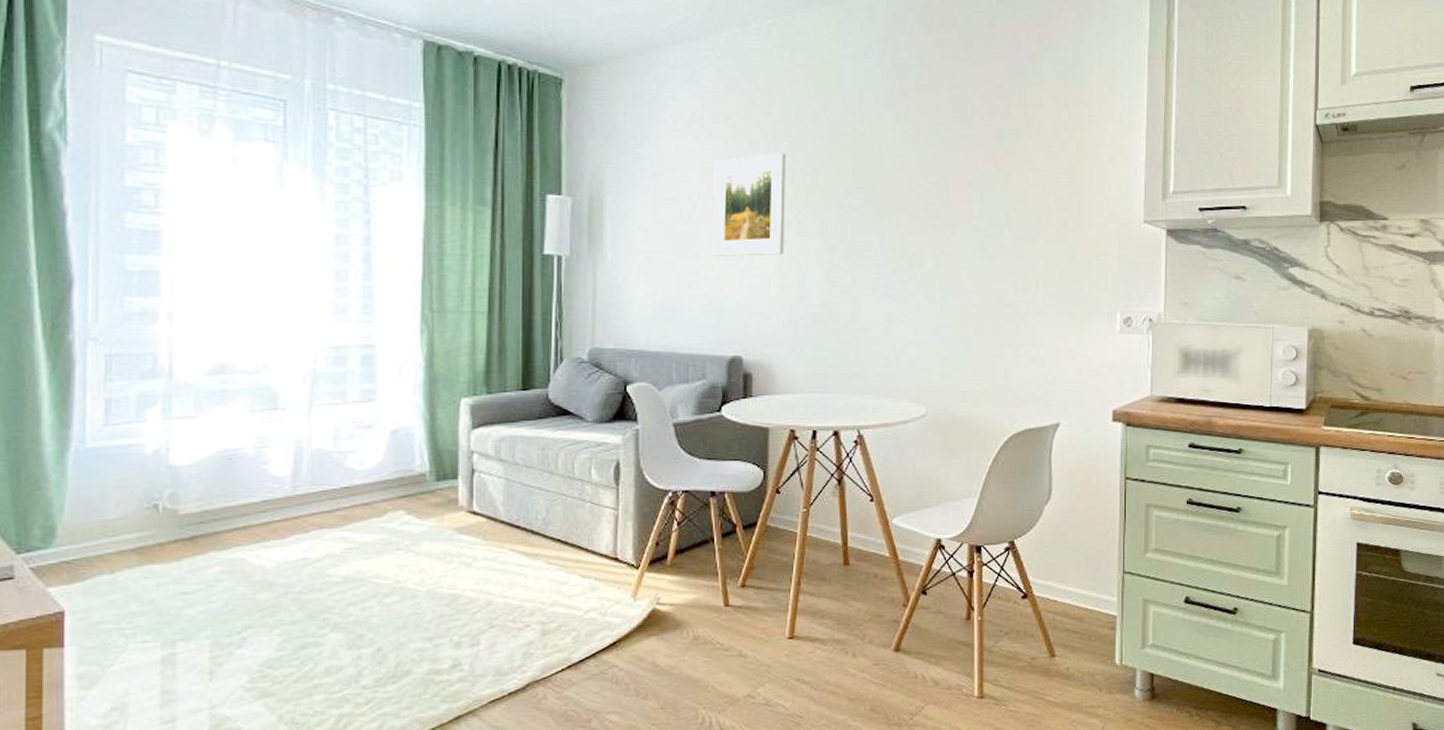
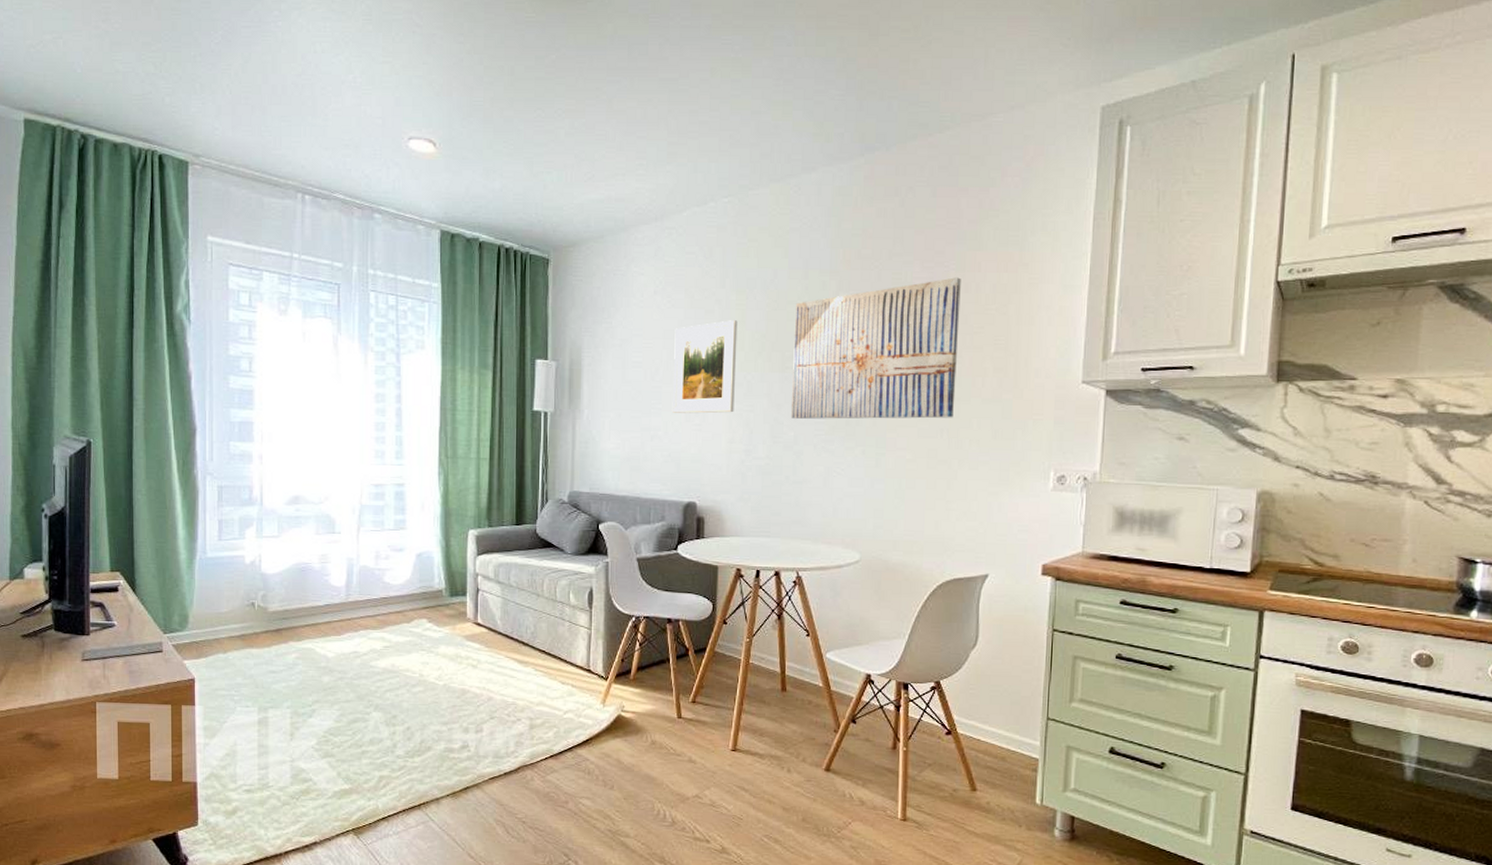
wall art: none [847,112,1022,262] -> present [790,277,961,419]

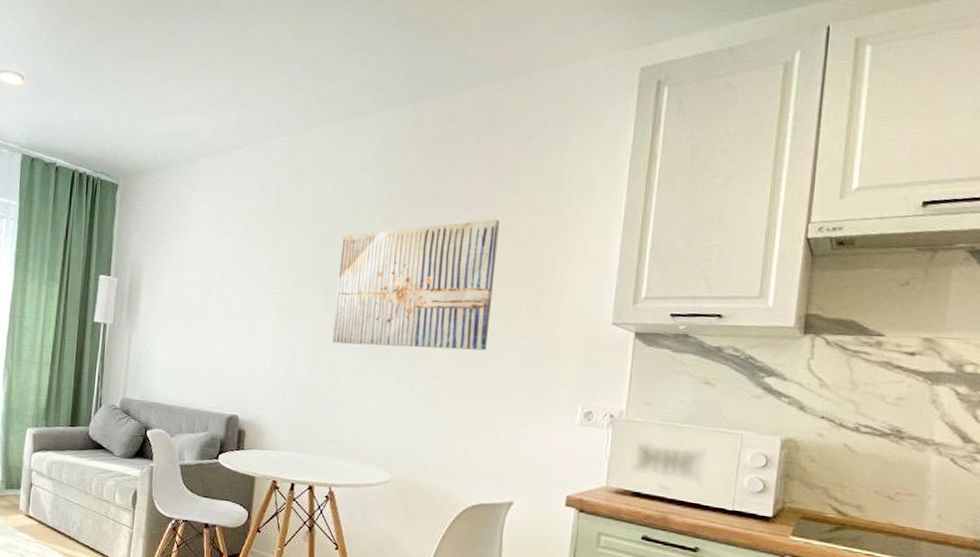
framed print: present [672,320,738,414] -> none [221,248,287,334]

